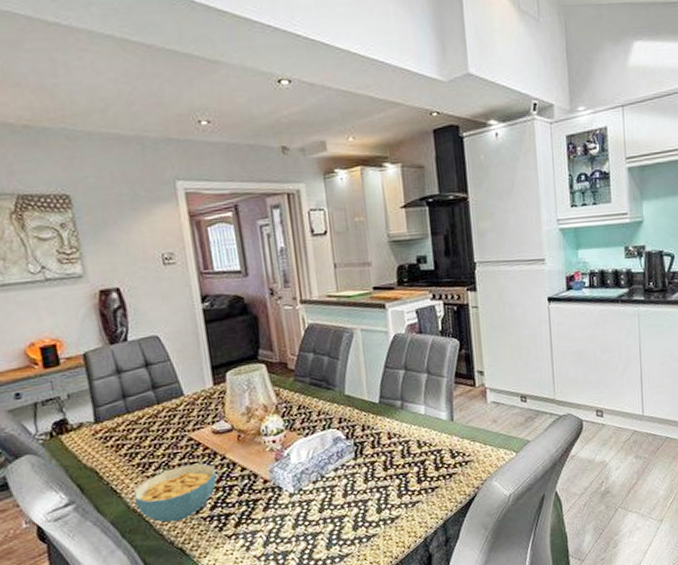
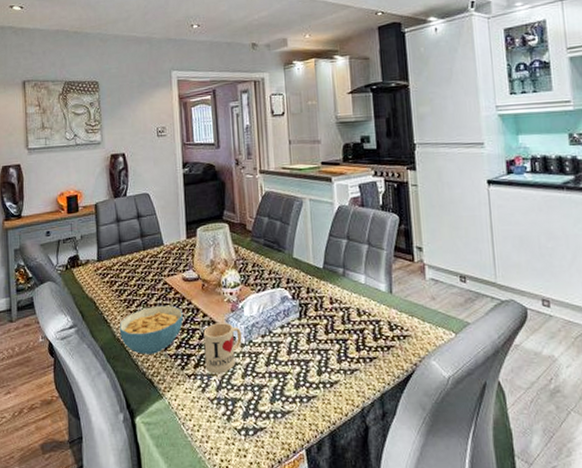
mug: none [243,473,291,530] -> present [203,323,242,374]

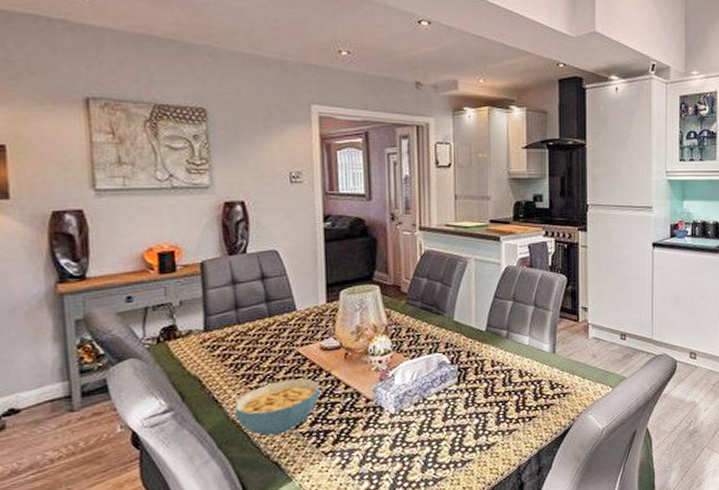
mug: present [203,323,242,374] -> none [345,393,391,449]

